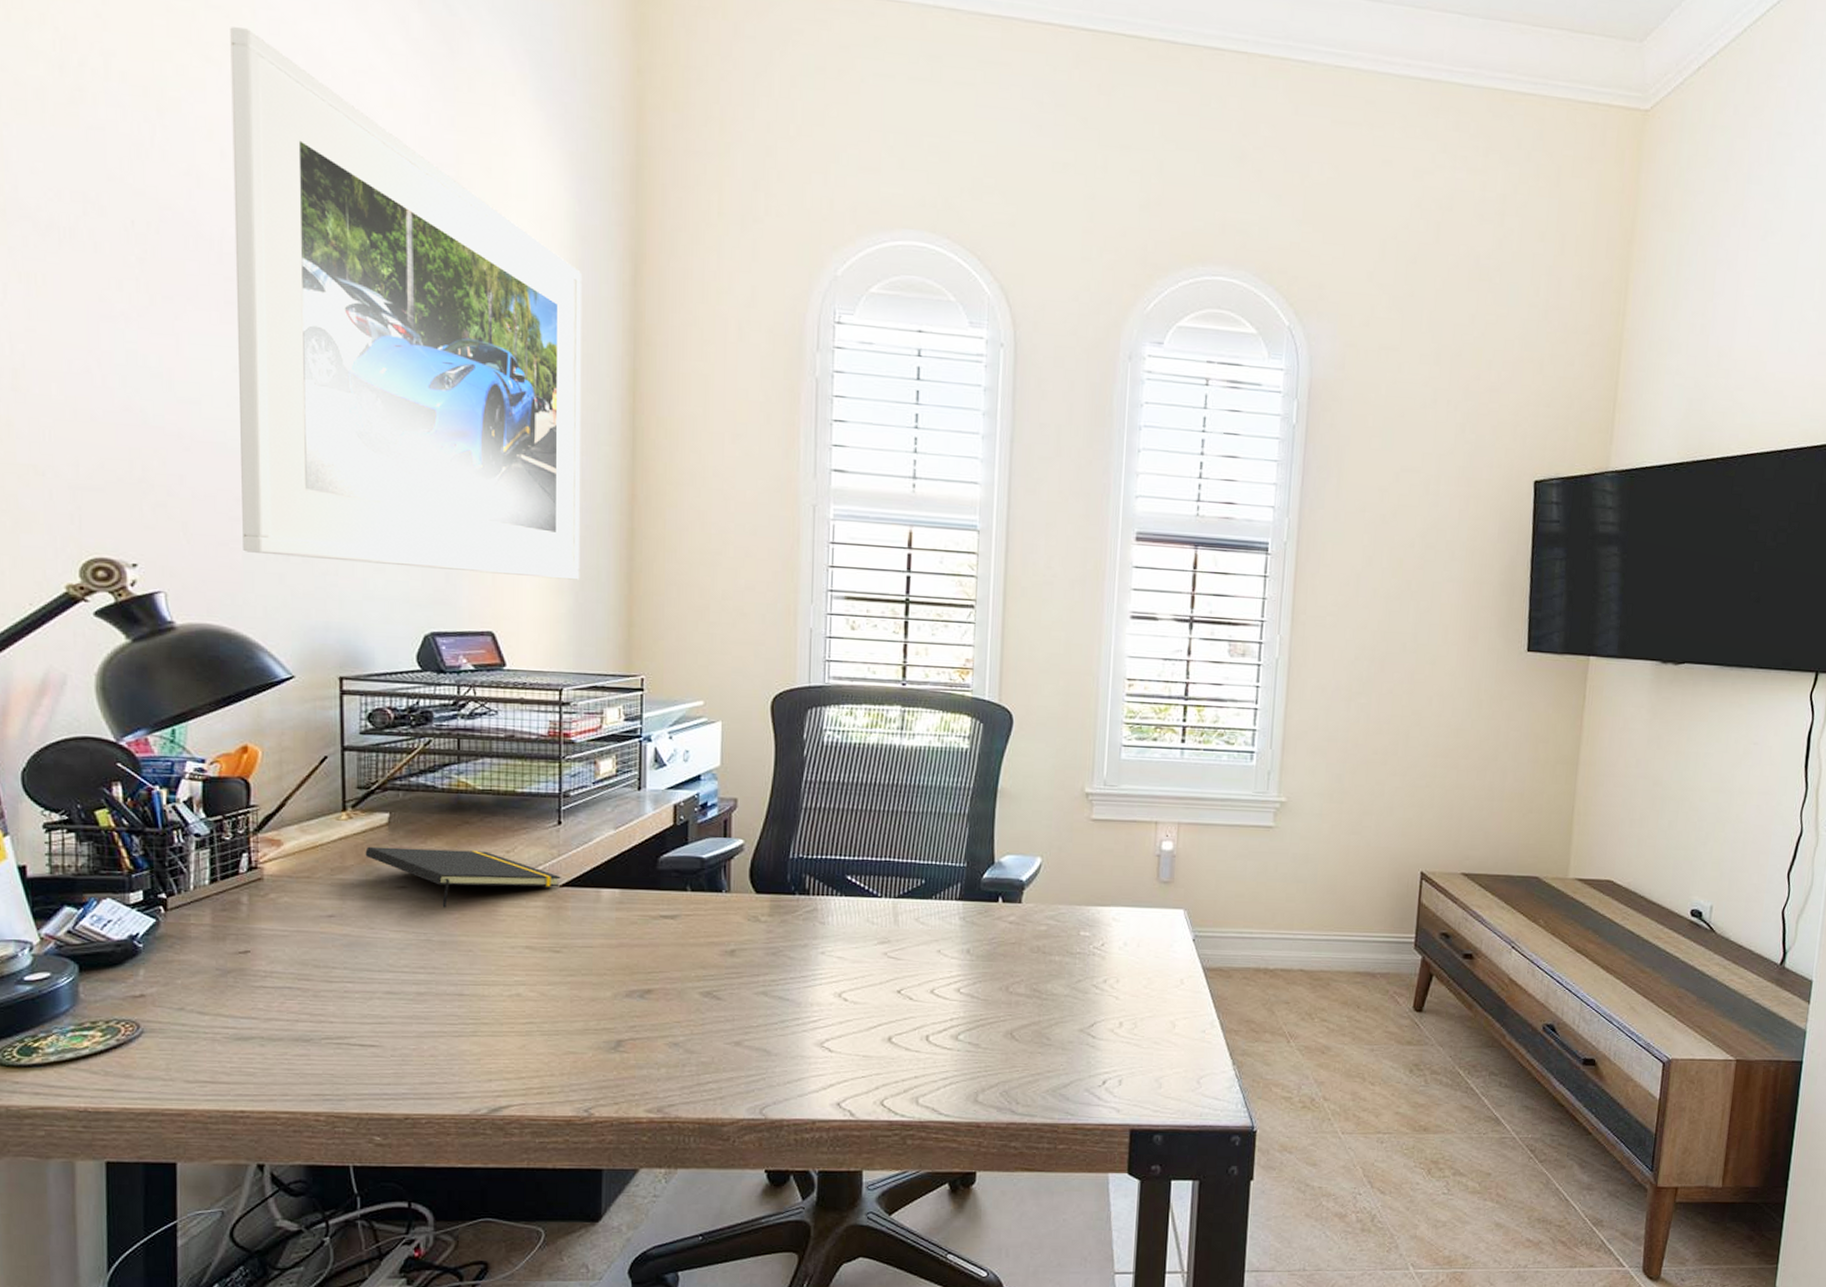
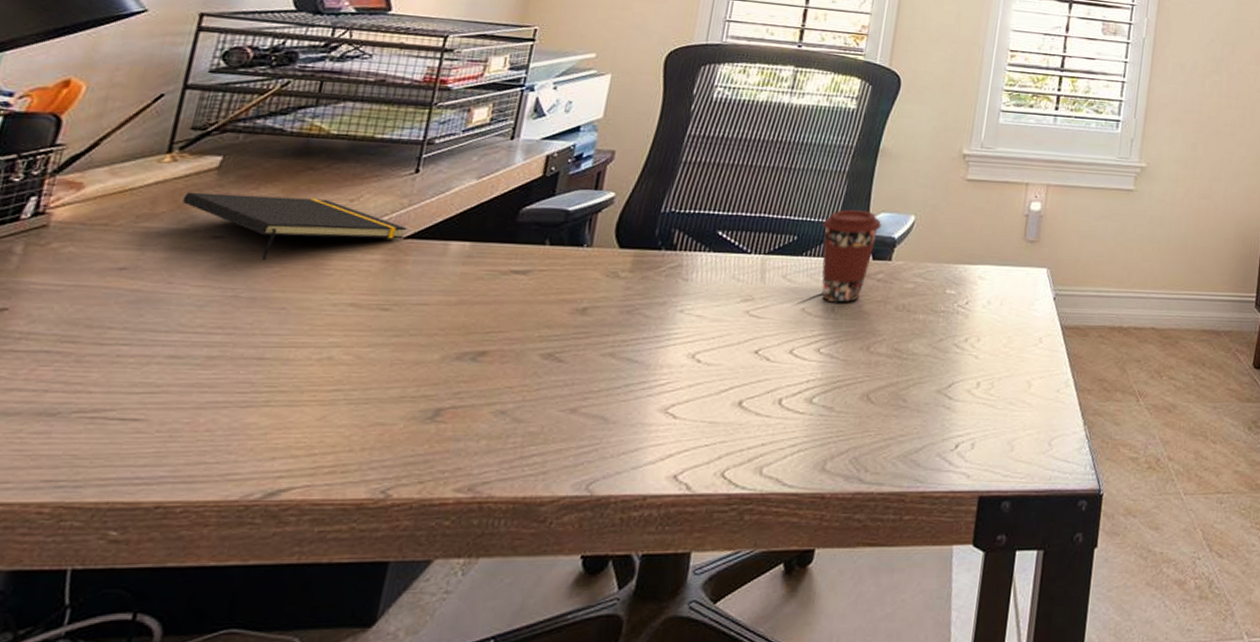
coffee cup: none [948,852,1008,945] -> present [821,209,882,303]

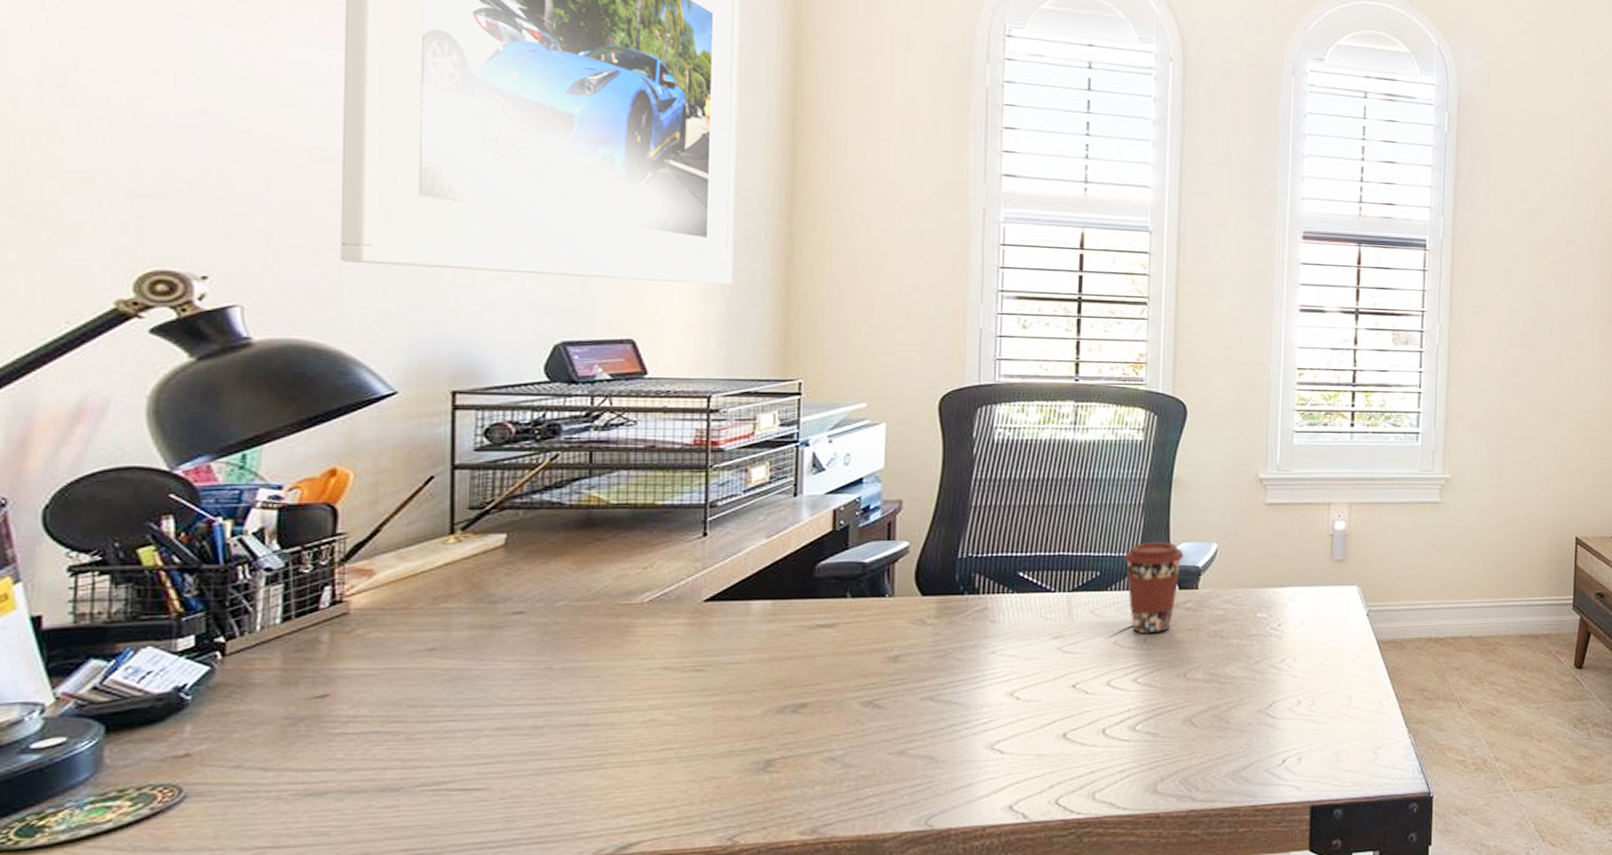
notepad: present [182,192,407,261] -> none [476,569,706,632]

